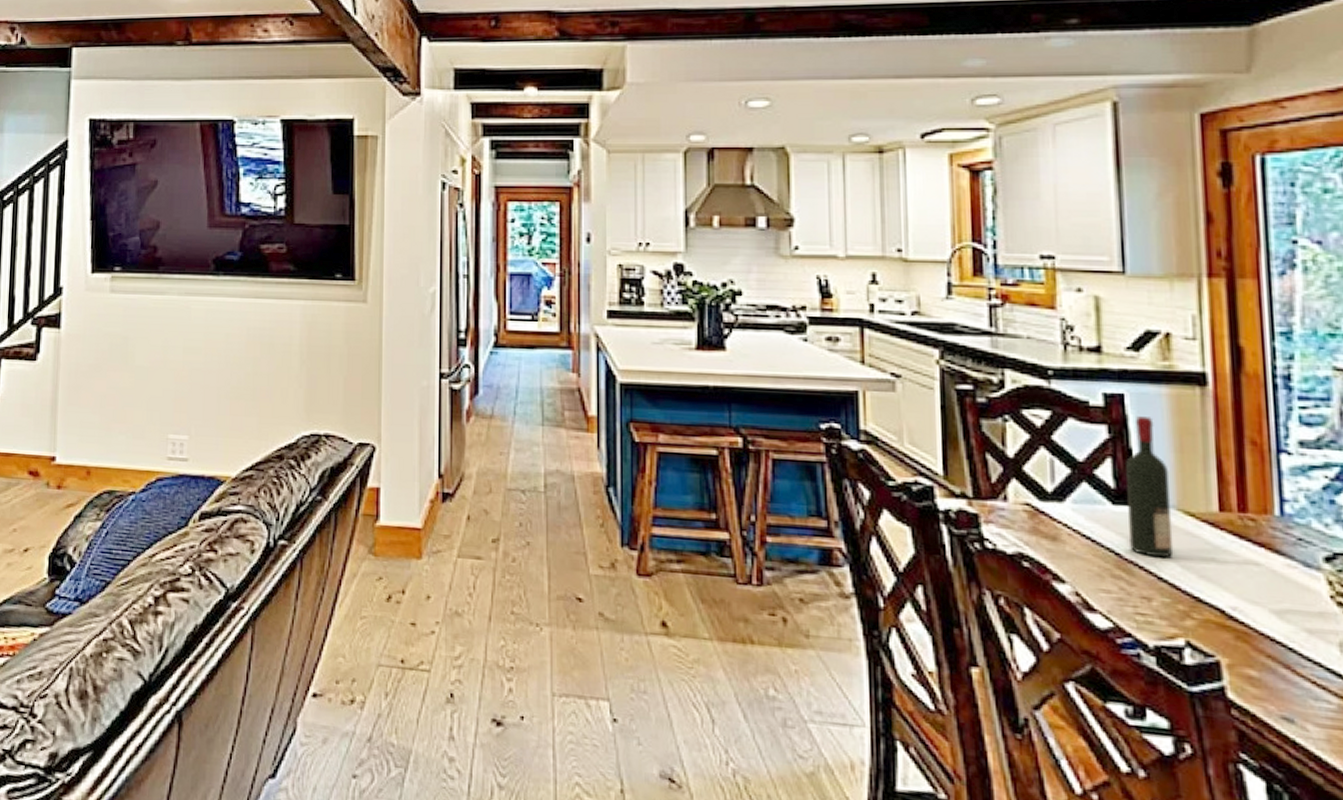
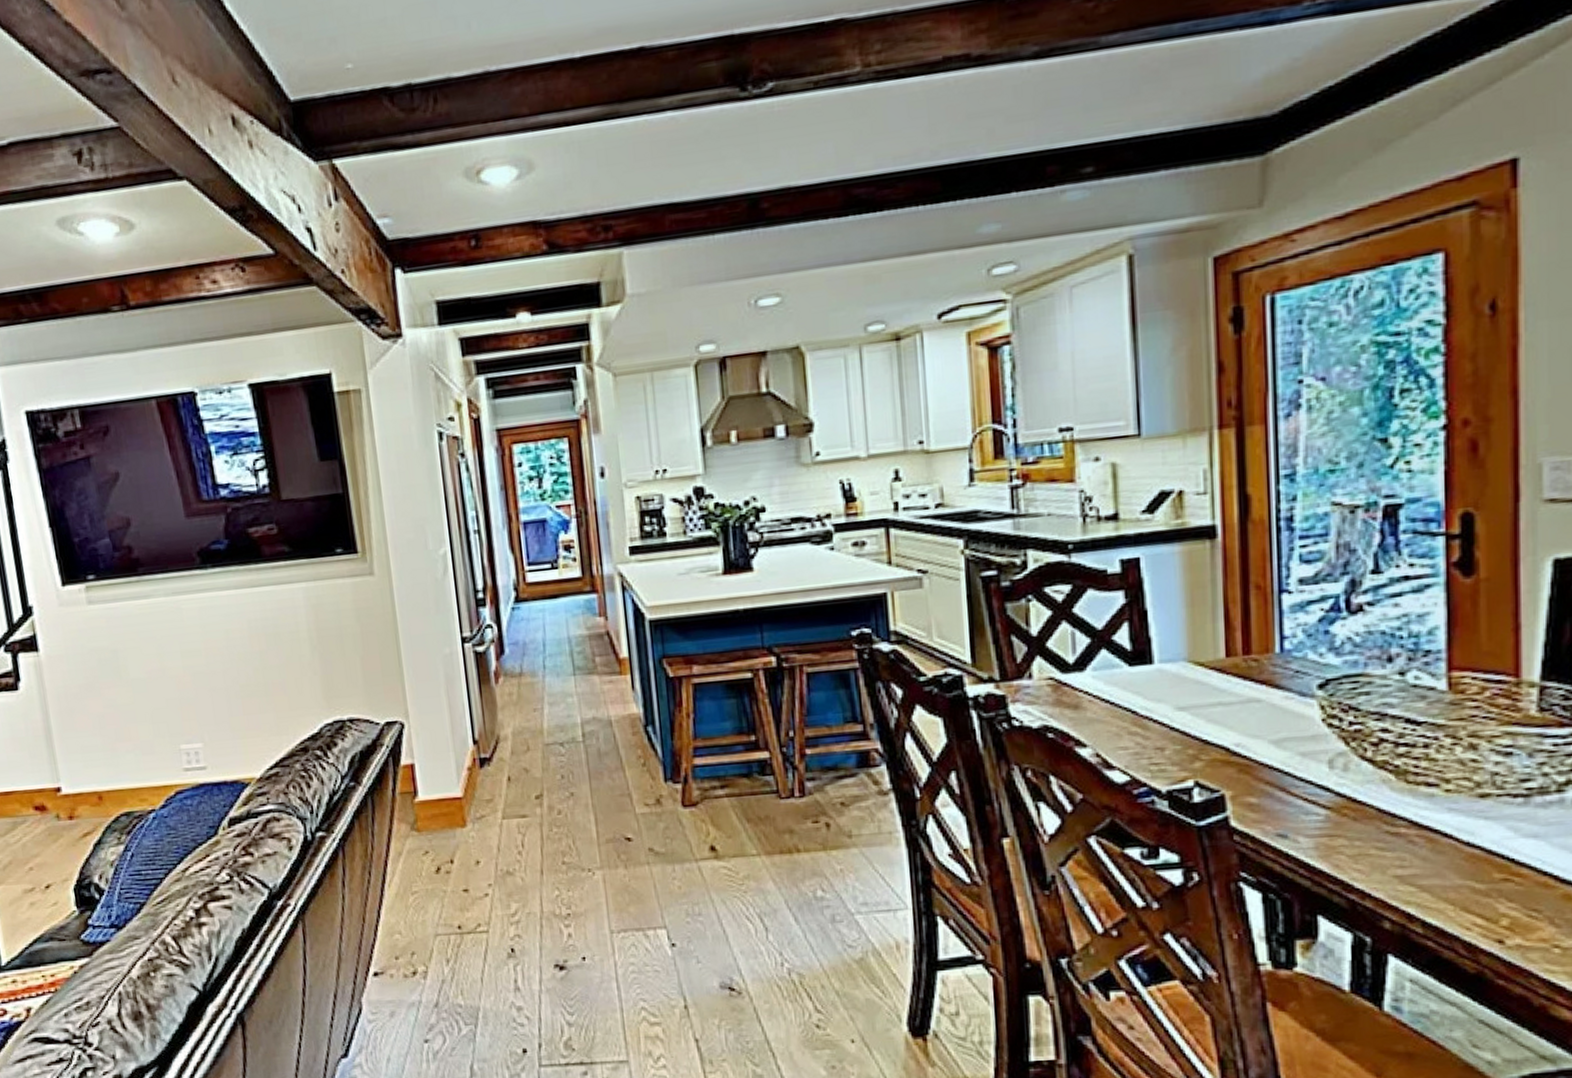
wine bottle: present [1126,416,1174,558] -> none [1141,576,1185,710]

